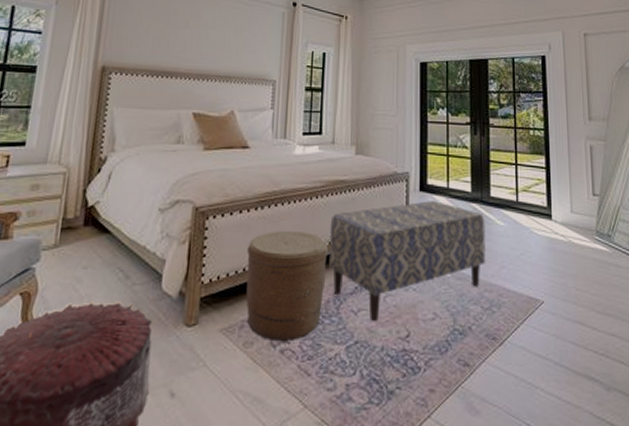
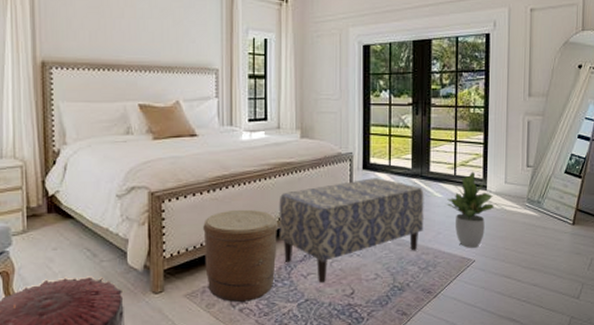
potted plant: none [509,198,561,286] -> present [446,171,494,248]

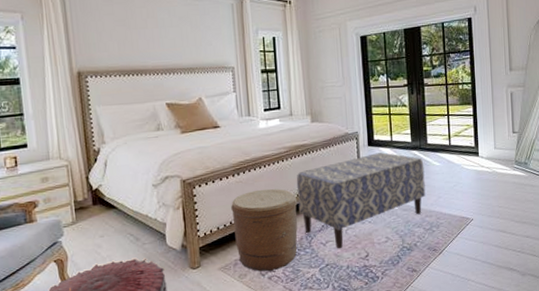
potted plant: present [446,171,494,248] -> none [444,140,486,209]

